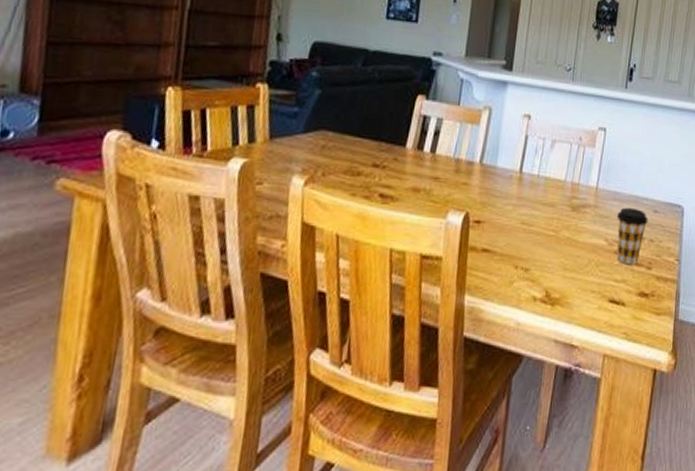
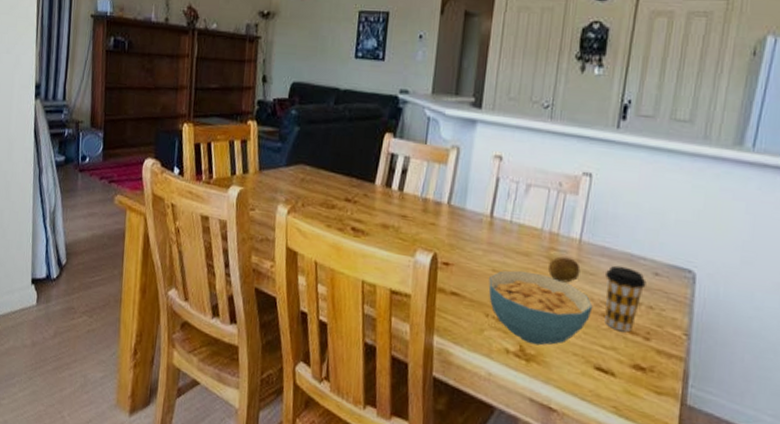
cereal bowl: none [518,220,607,289] -> present [488,270,593,346]
fruit: none [570,204,597,227] -> present [547,256,581,283]

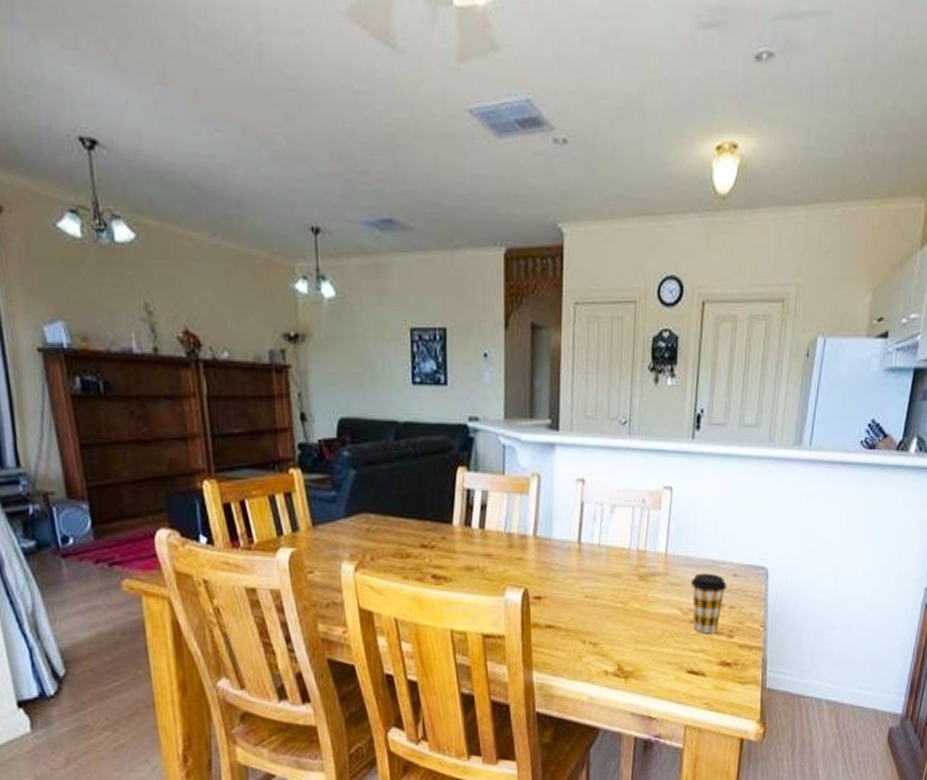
cereal bowl: present [488,270,593,346] -> none [583,592,682,662]
fruit: present [547,256,581,283] -> none [637,572,668,597]

